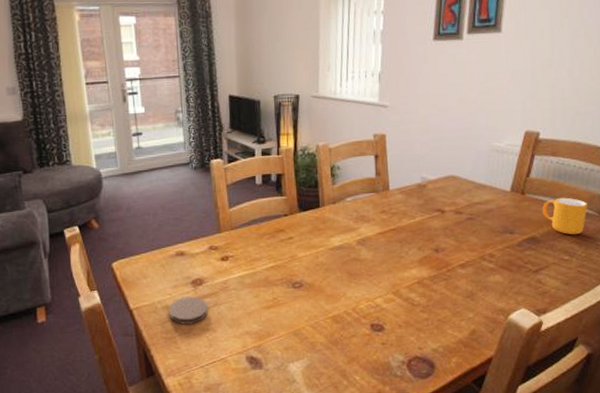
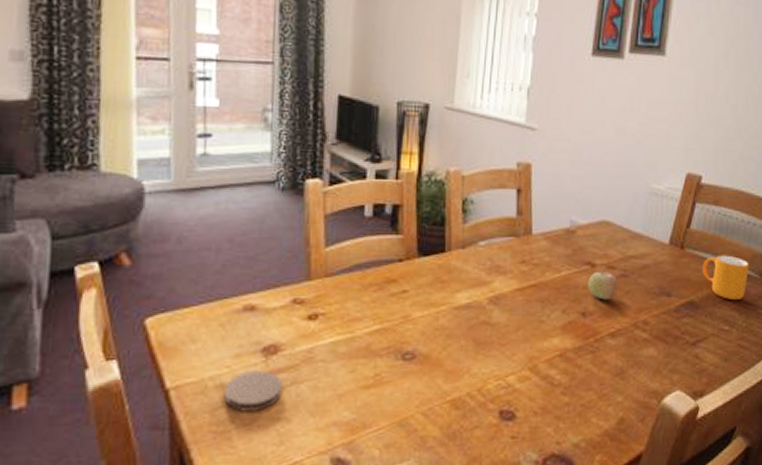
fruit: none [439,215,466,239] -> present [588,270,618,300]

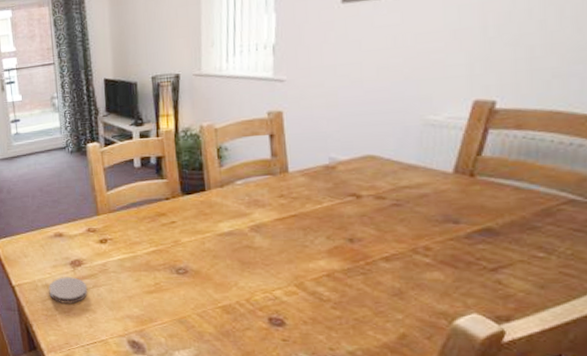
fruit: present [588,270,618,300] -> none [354,200,390,228]
mug: present [703,255,749,301] -> none [502,180,574,227]

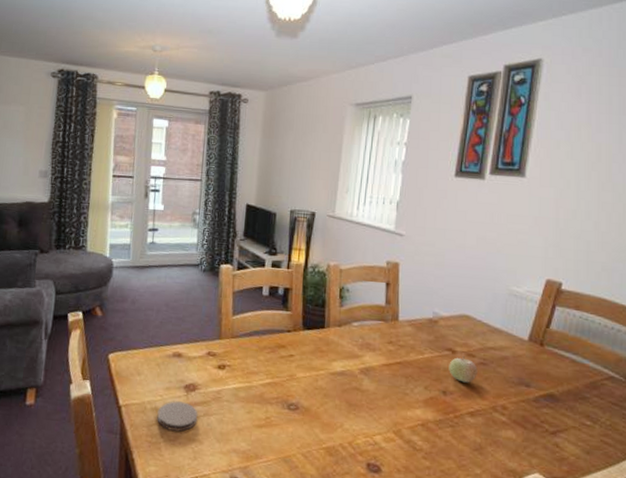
fruit: none [354,200,390,228] -> present [449,356,478,383]

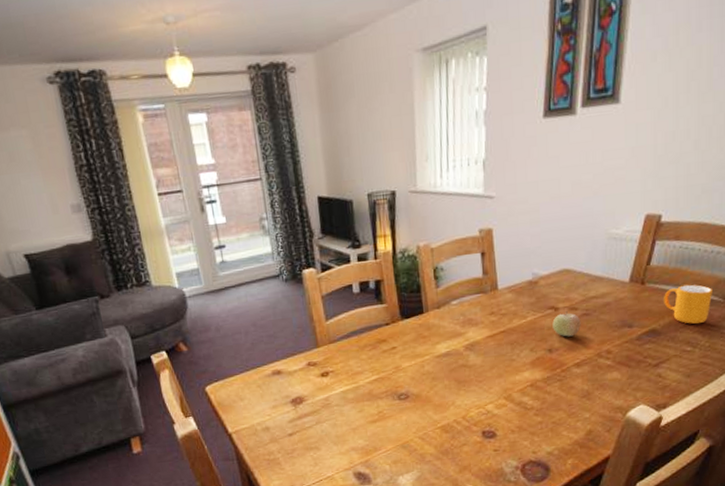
coaster: present [157,401,198,432] -> none [269,415,311,445]
mug: none [563,355,613,399] -> present [664,284,712,325]

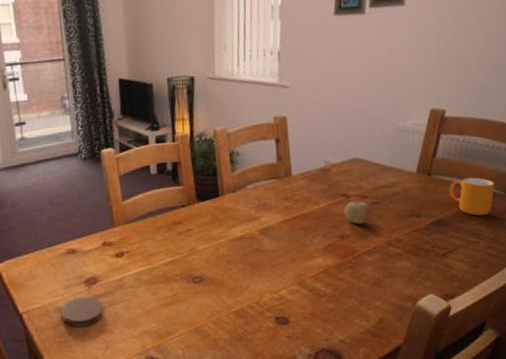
coaster: none [269,415,311,445] -> present [61,296,104,327]

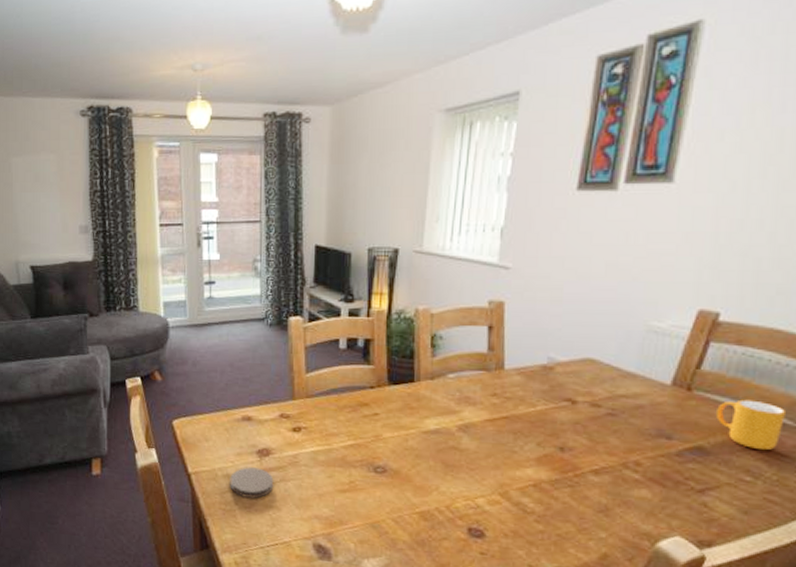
fruit: present [344,199,371,225] -> none [567,407,604,437]

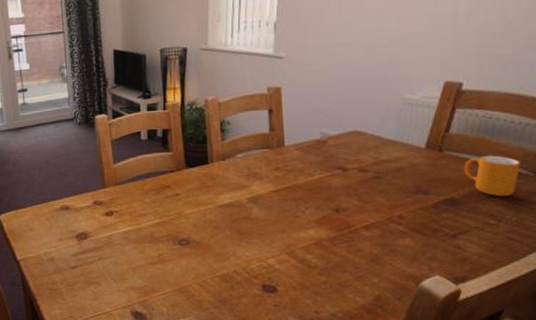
coaster: present [230,467,274,498] -> none [54,250,93,277]

